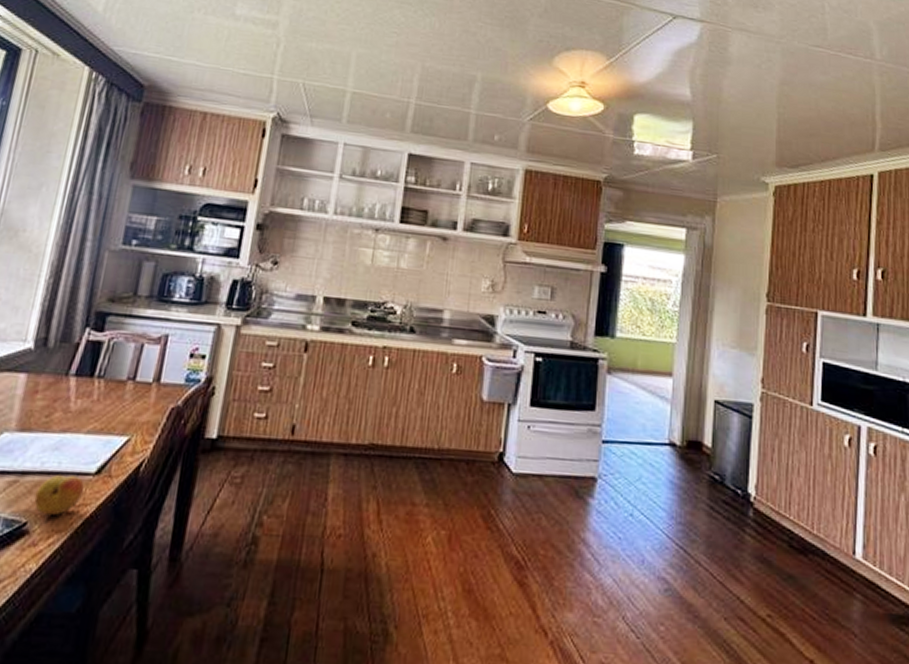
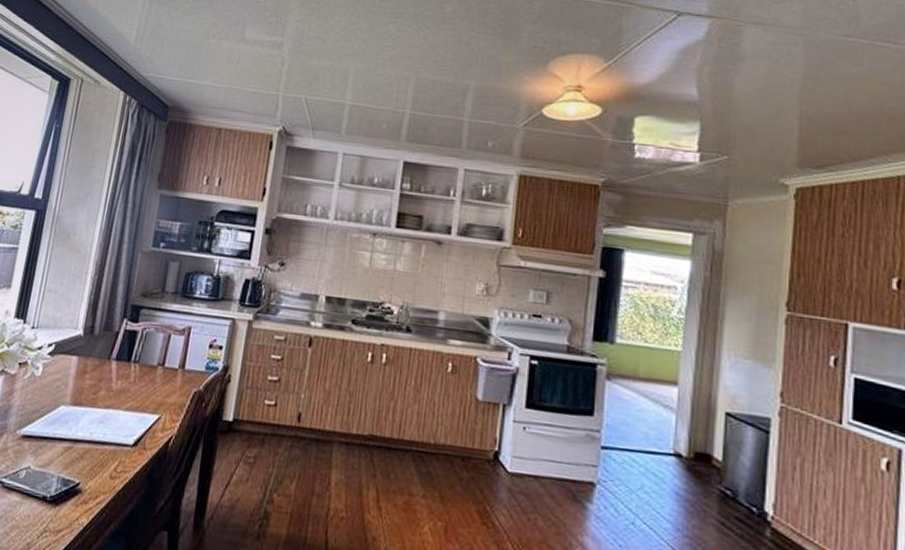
fruit: present [33,475,84,516] -> none [84,444,124,479]

